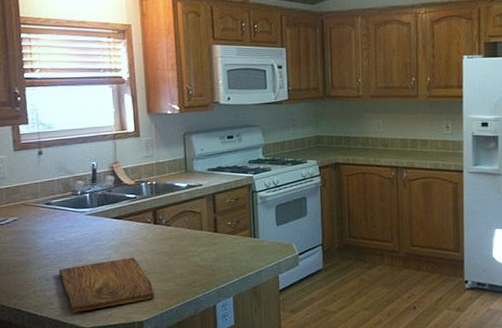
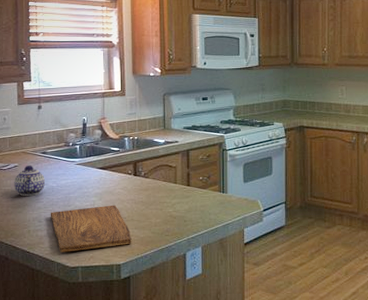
teapot: none [14,217,51,253] -> present [14,165,45,196]

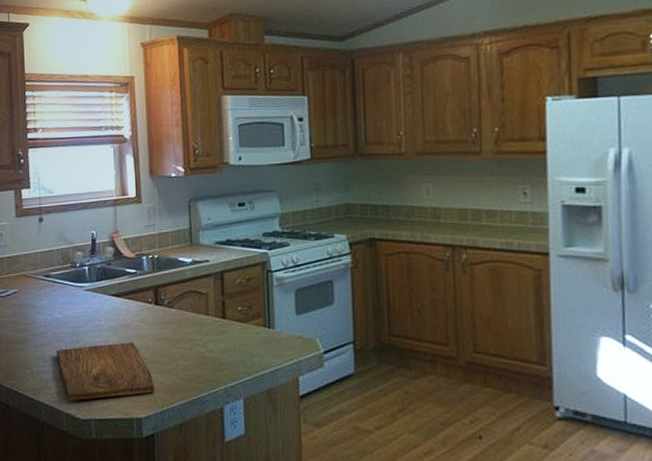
teapot: present [14,165,45,196] -> none [13,290,49,329]

